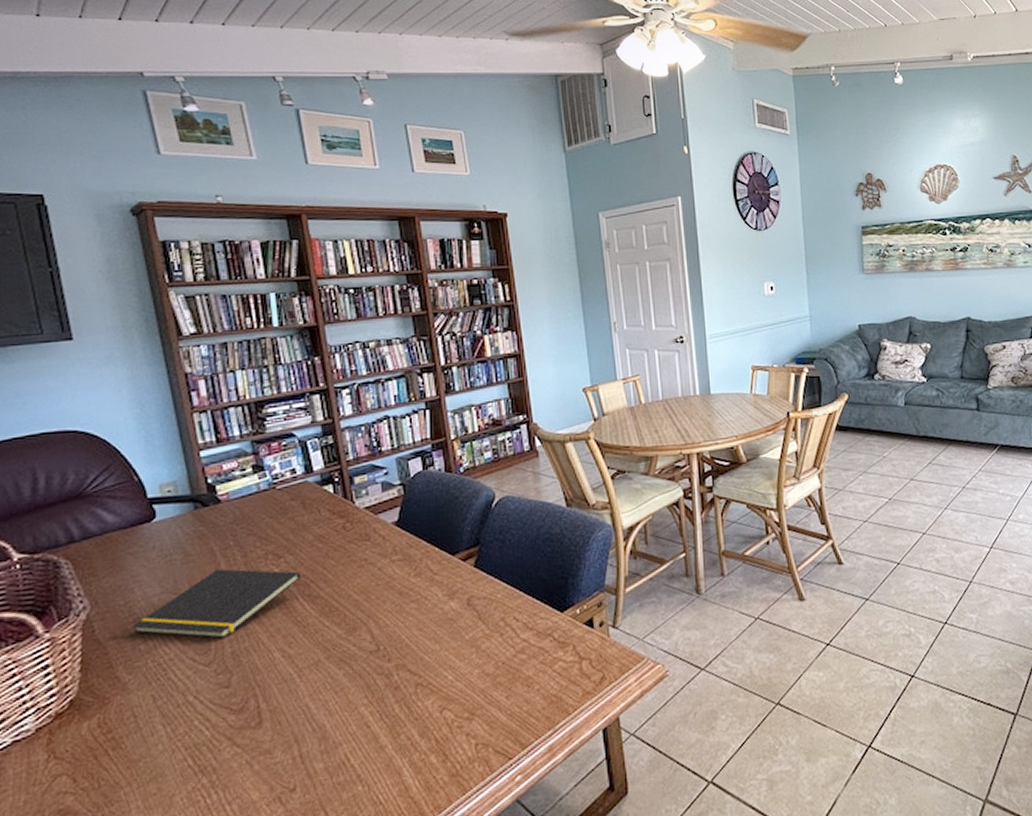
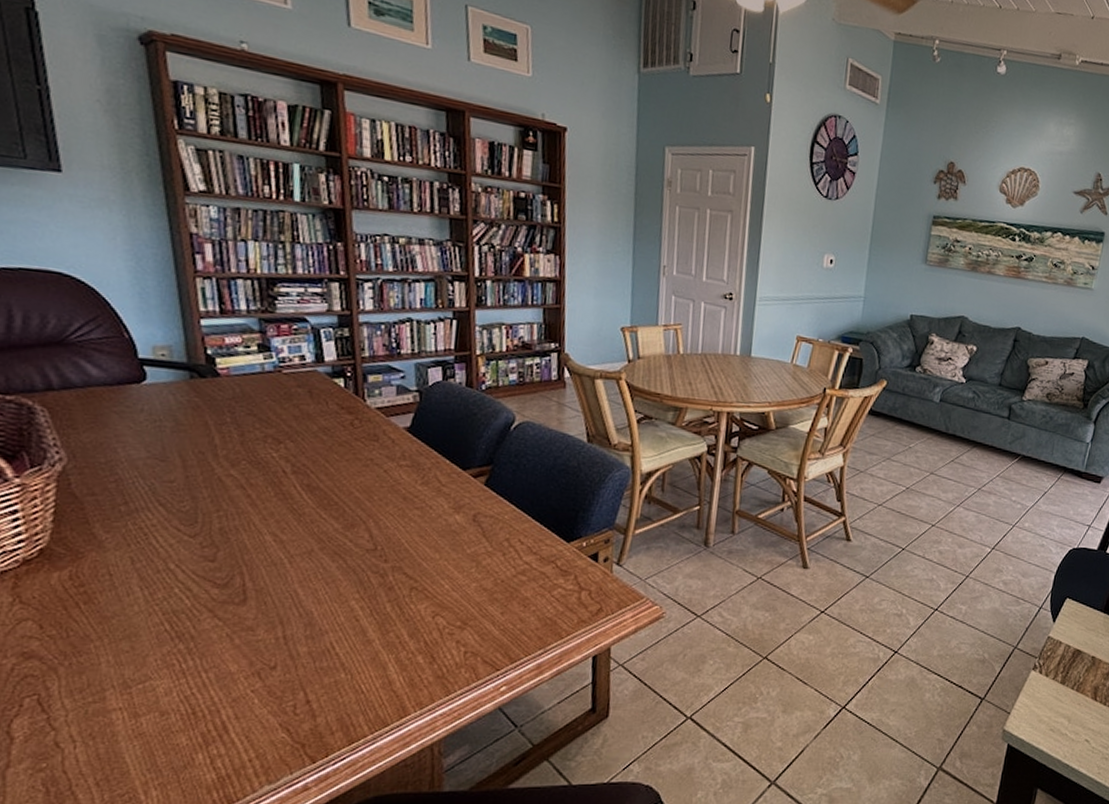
notepad: present [132,569,301,639] -> none [112,444,302,514]

